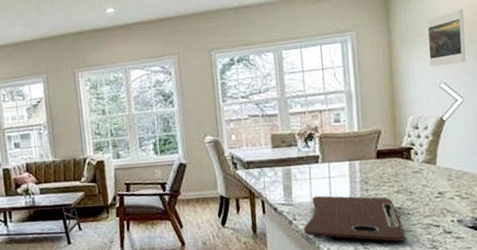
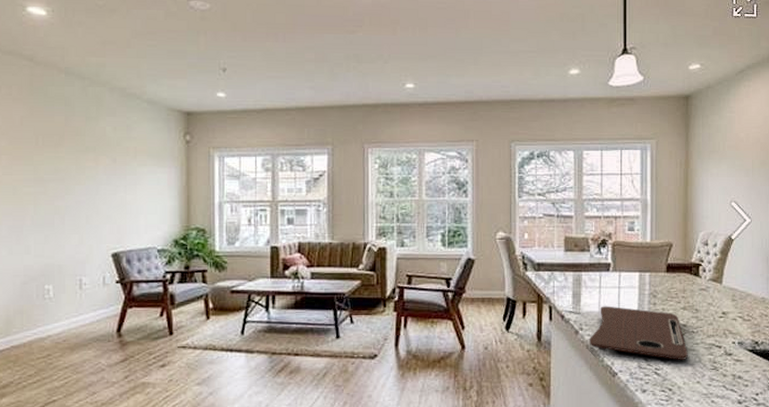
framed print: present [427,10,466,67] -> none [723,131,757,184]

